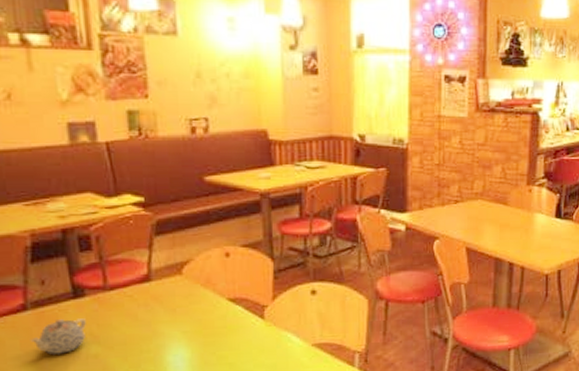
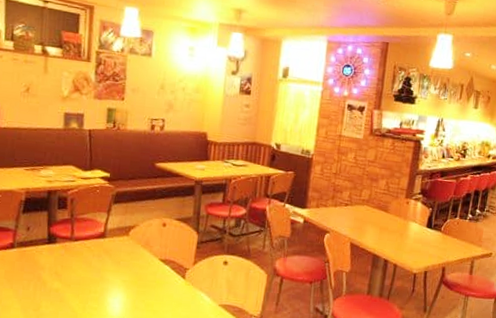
teapot: present [29,318,86,355] -> none [12,258,54,286]

